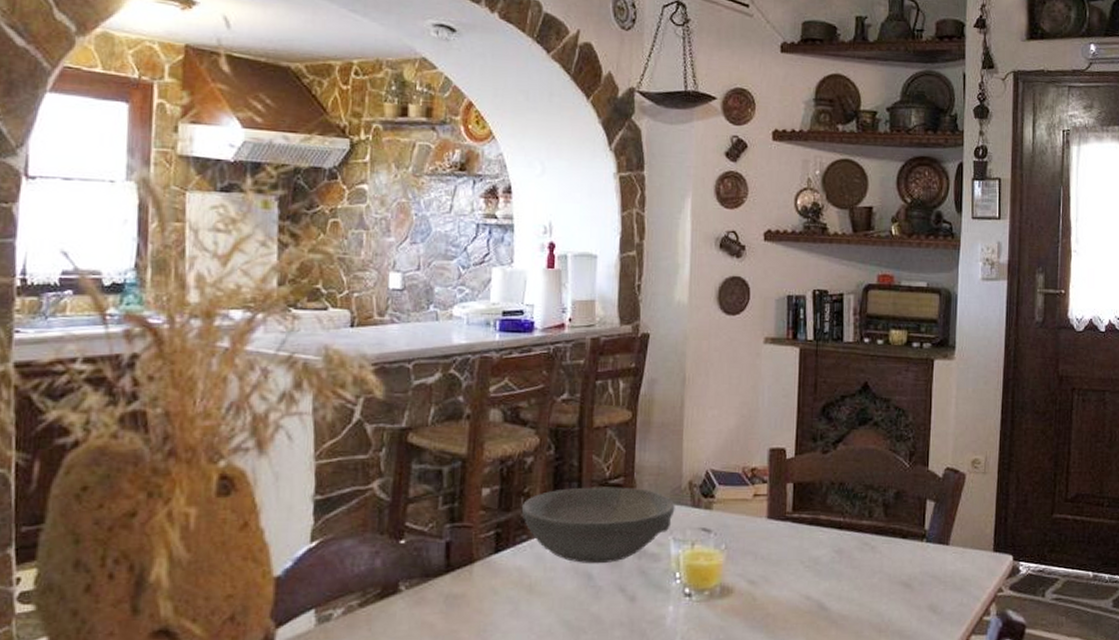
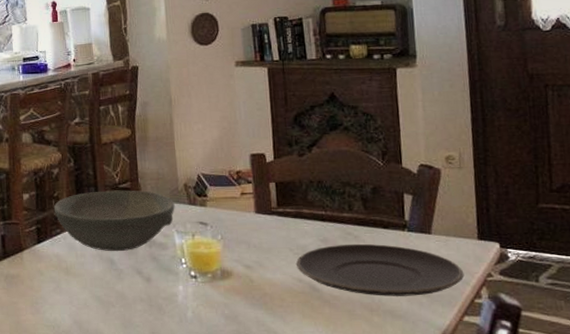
plate: none [805,555,976,615] -> present [295,243,464,296]

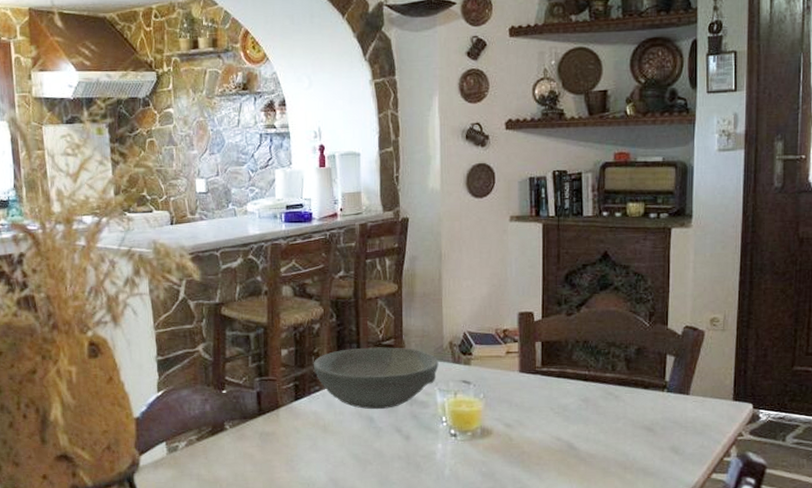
plate: present [295,243,464,296] -> none [555,403,717,455]

